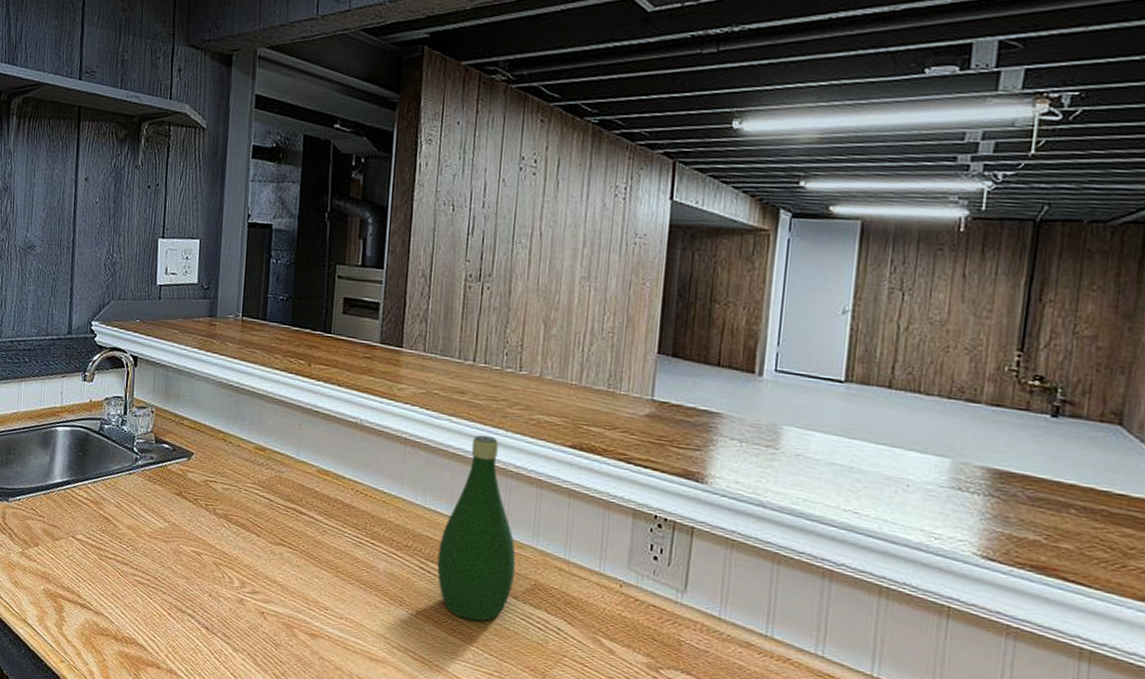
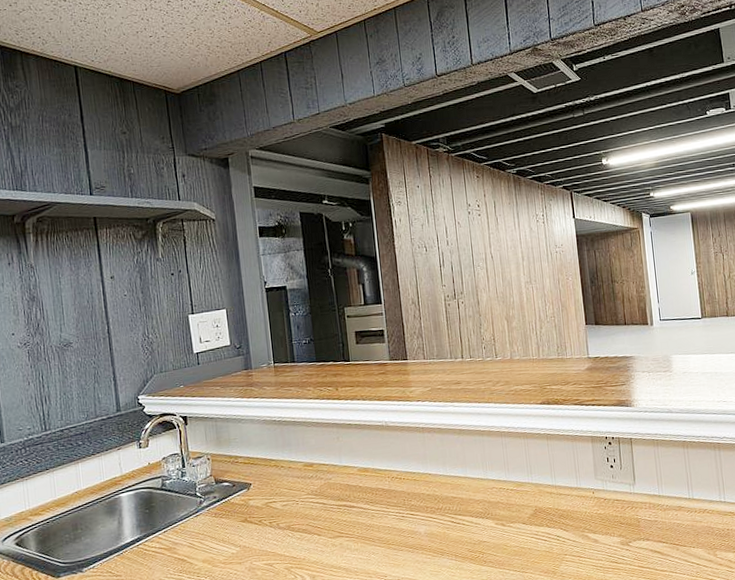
bottle: present [437,434,516,622] -> none [462,410,521,551]

